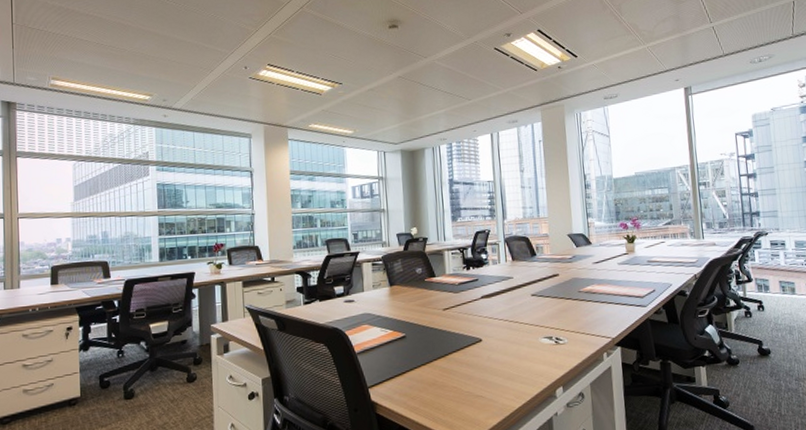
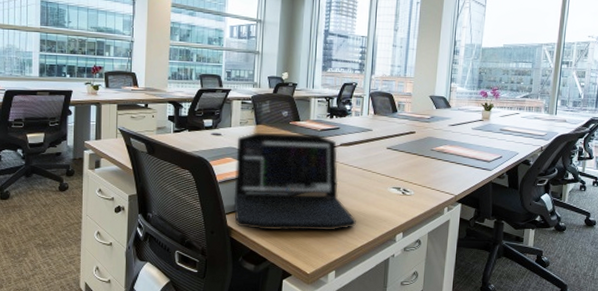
laptop: none [371,288,512,402] -> present [234,132,357,231]

